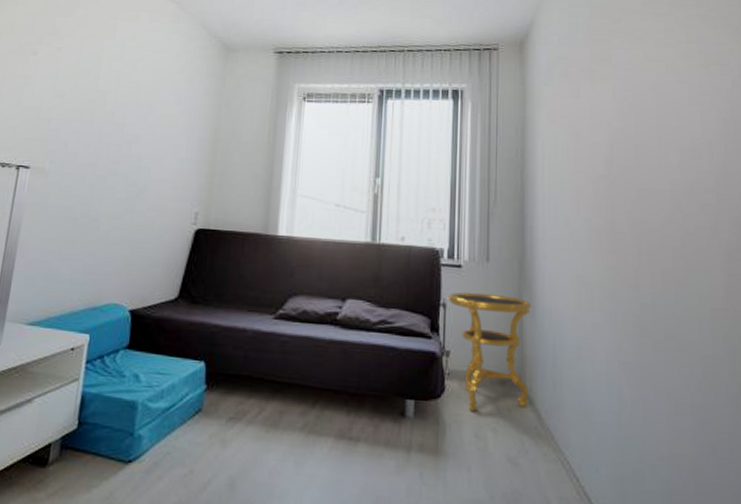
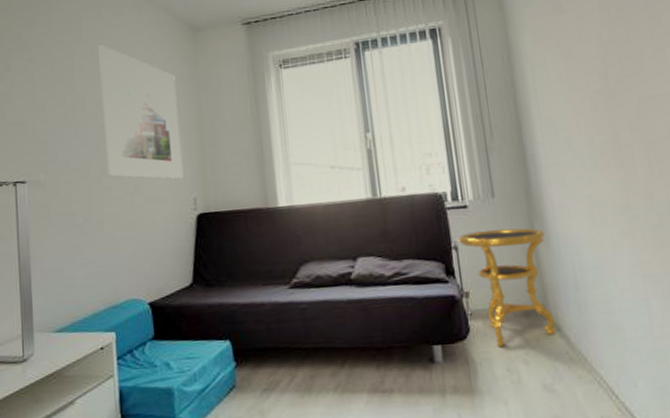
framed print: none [113,47,200,191] -> present [98,45,184,179]

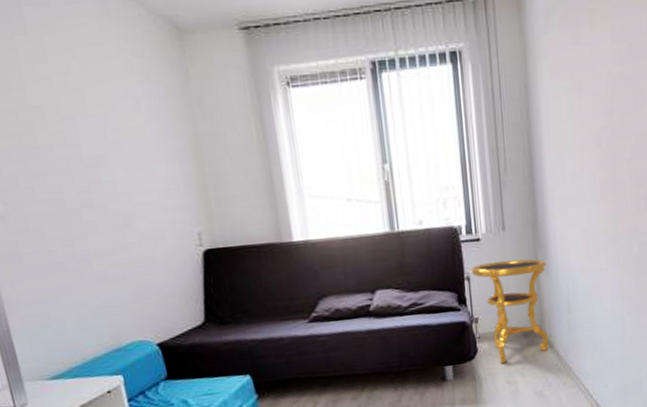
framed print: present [98,45,184,179] -> none [52,43,184,212]

